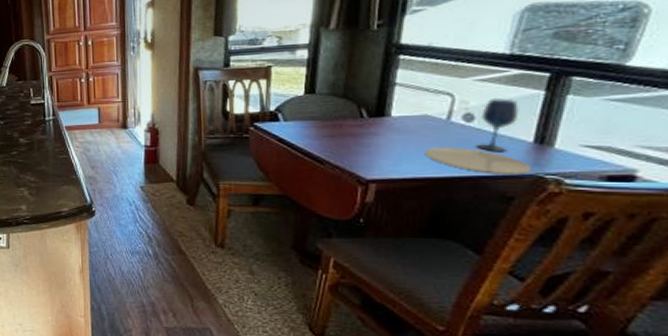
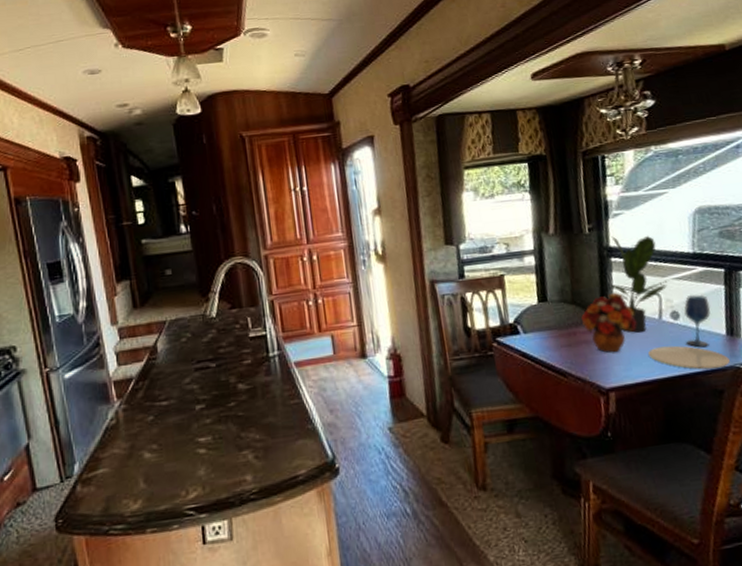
flower arrangement: none [350,89,417,147] -> present [580,292,637,353]
potted plant: none [392,33,471,131] -> present [611,235,670,333]

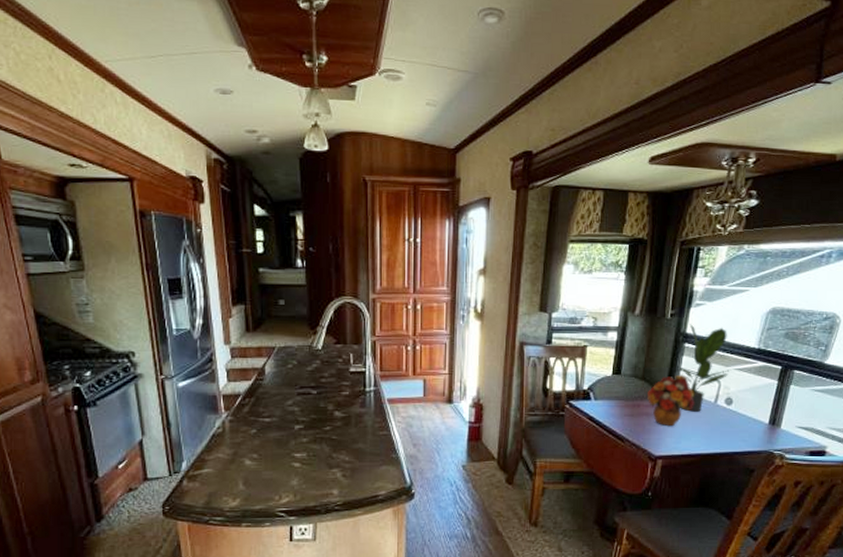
plate: present [647,345,730,370] -> none [697,427,766,450]
wineglass: present [684,294,711,348] -> none [733,385,761,432]

